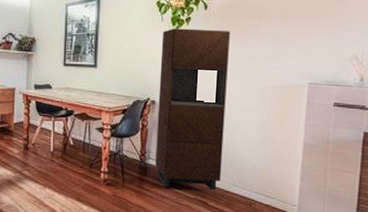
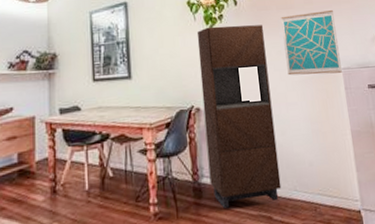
wall art: none [248,22,312,87] -> present [281,9,342,76]

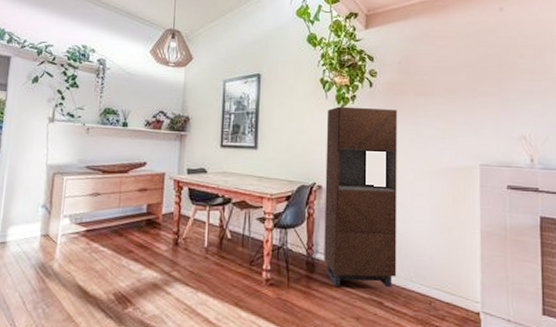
wall art: present [281,9,342,76] -> none [418,101,479,169]

